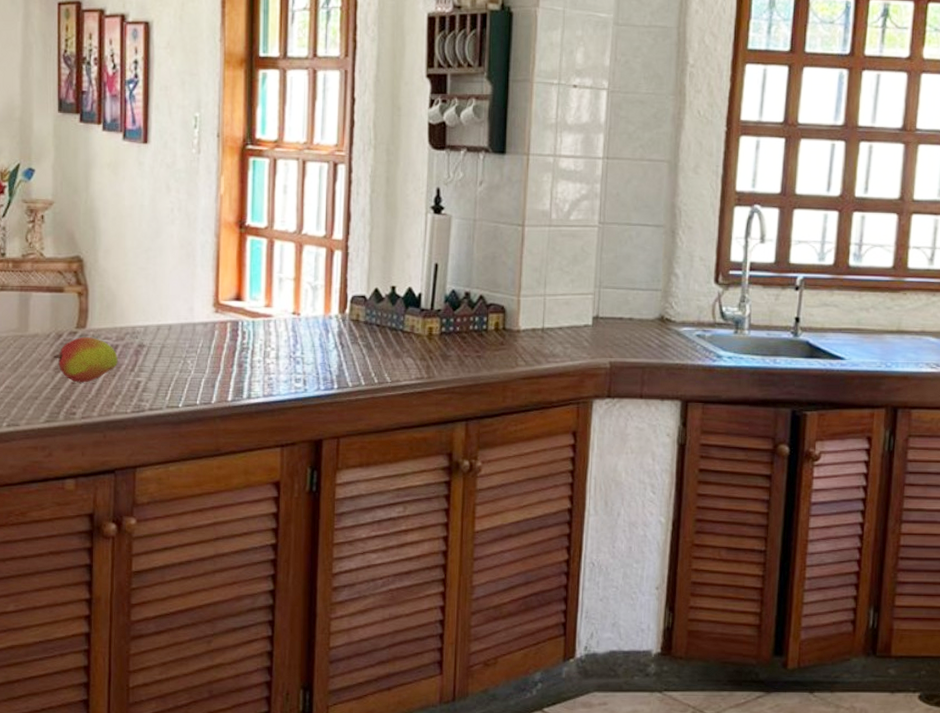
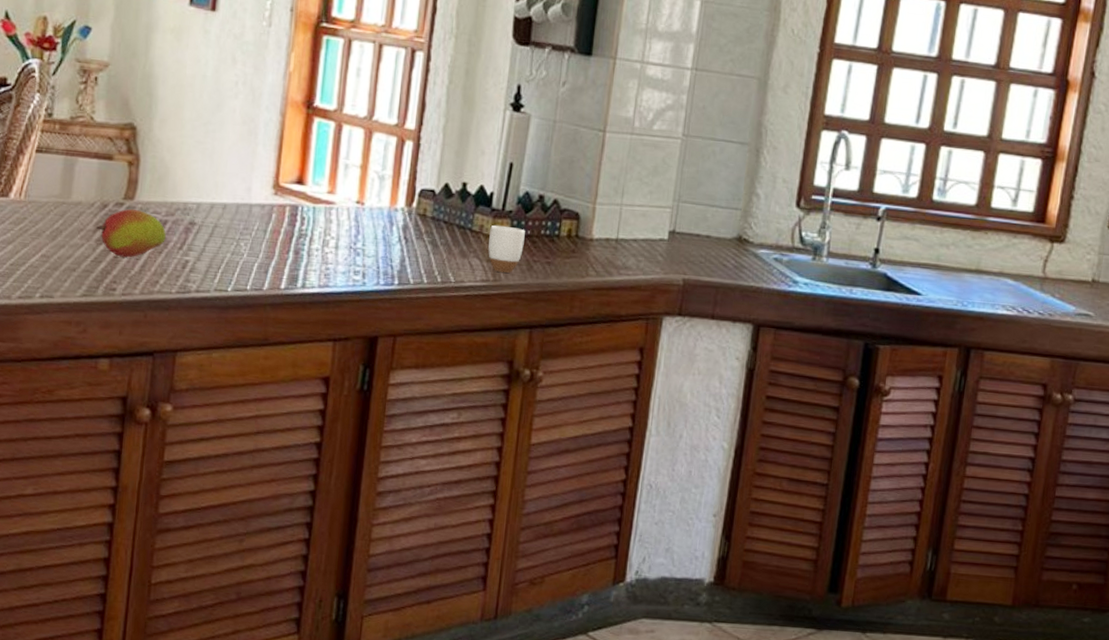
mug: none [421,324,454,369] -> present [488,225,525,273]

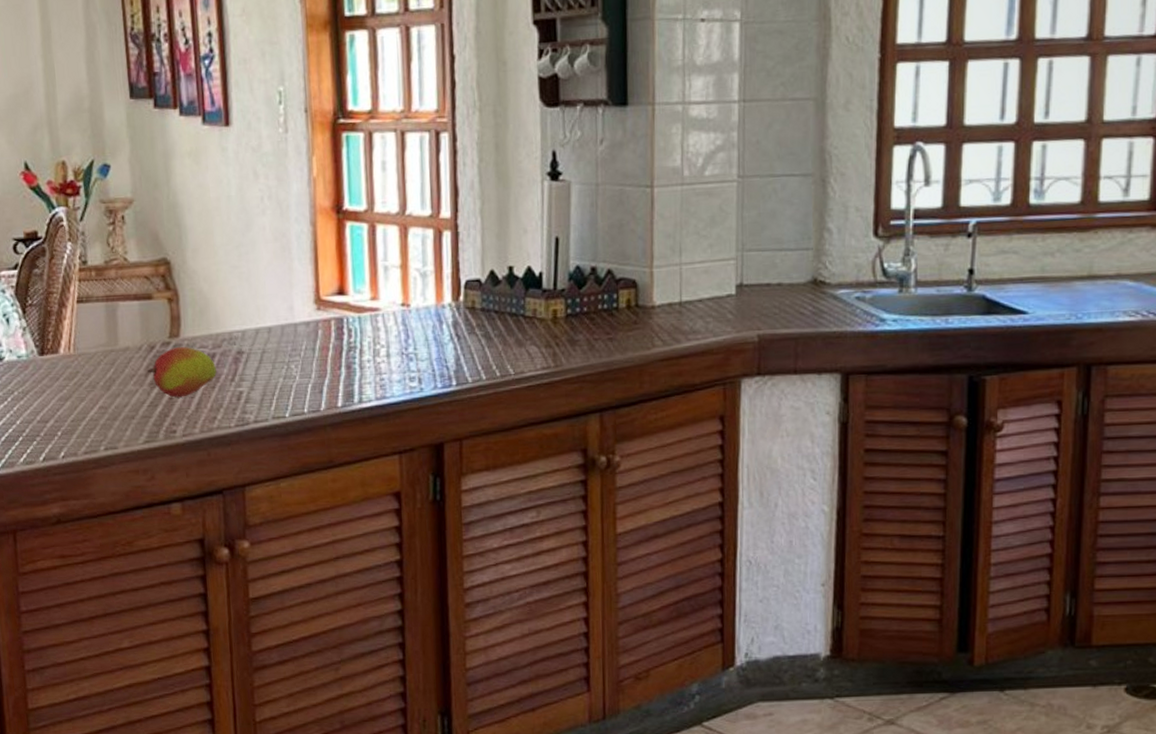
mug: present [488,225,525,273] -> none [544,306,582,357]

